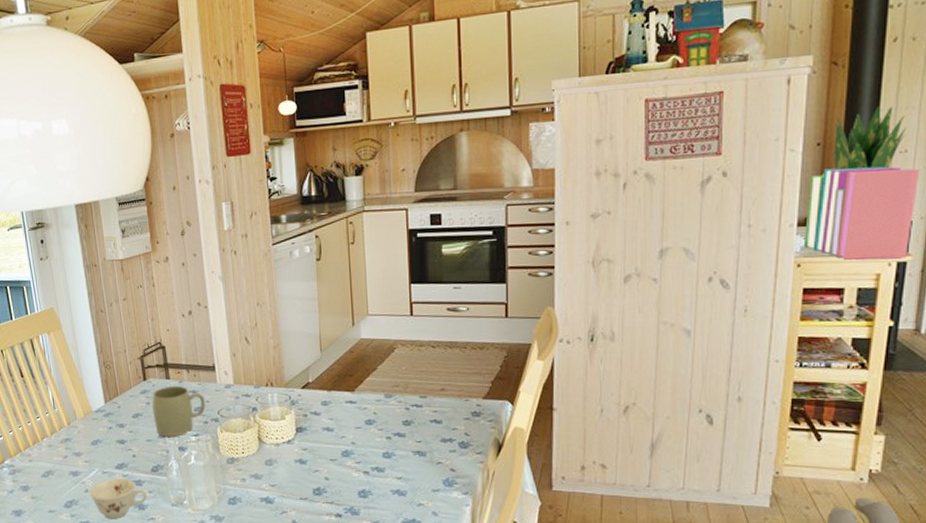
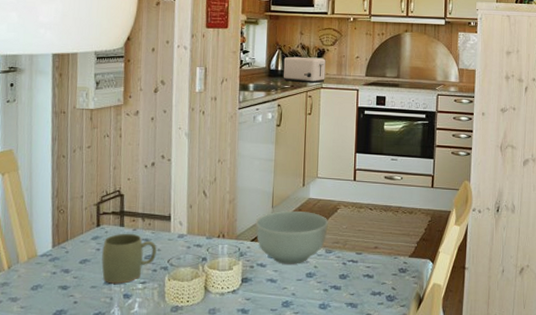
bowl: none [304,353,385,412] -> present [255,211,328,264]
toaster: none [316,176,367,208] -> present [283,56,326,84]

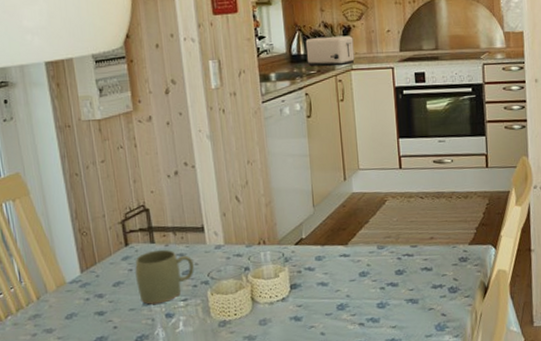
bowl: present [255,211,328,264] -> none [297,207,377,266]

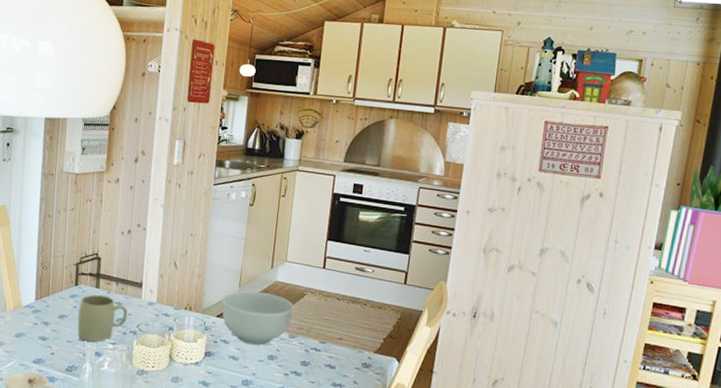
bowl: none [297,207,377,266] -> present [221,291,294,345]
toaster: present [305,36,355,67] -> none [259,136,304,165]

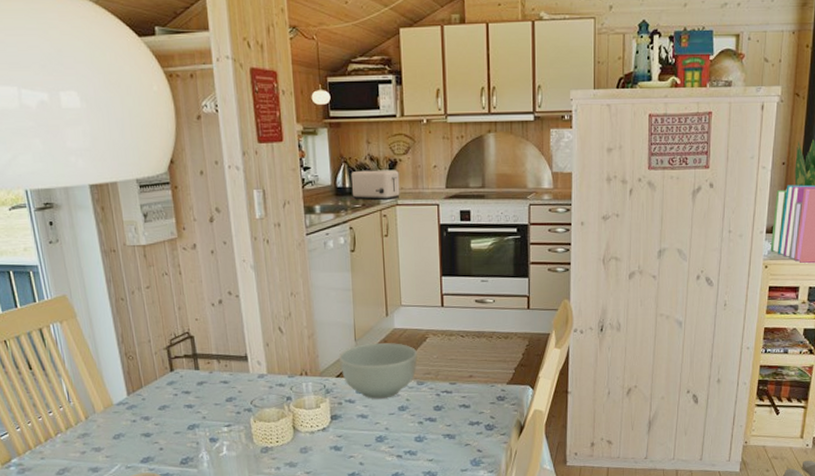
mug: present [77,294,128,342] -> none [180,376,238,429]
toaster: none [259,136,304,165] -> present [351,170,400,201]

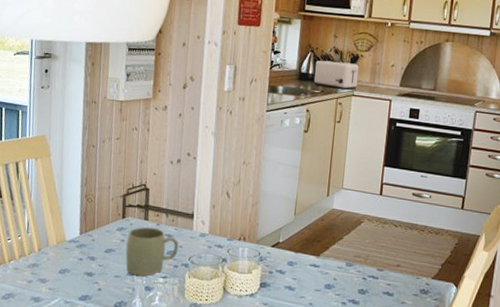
mug: none [180,376,238,429] -> present [125,227,179,276]
bowl: present [338,343,417,399] -> none [276,219,351,274]

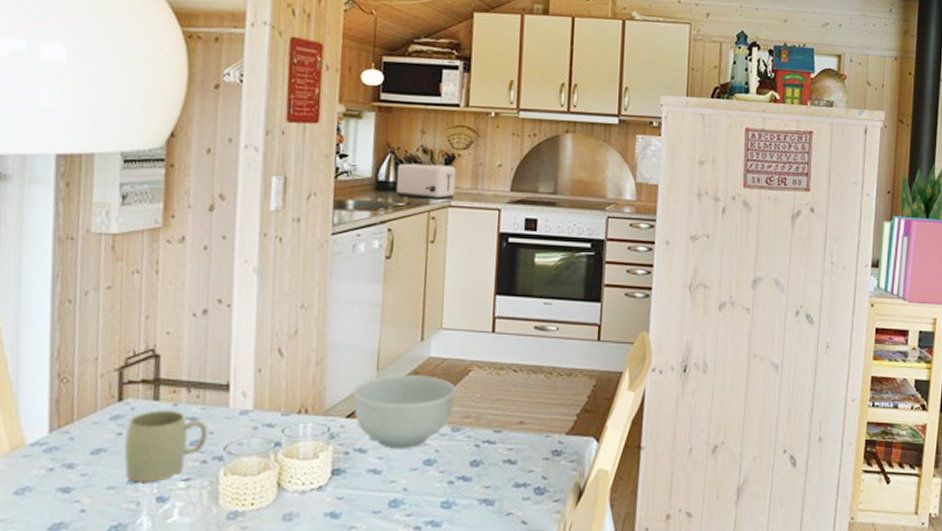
bowl: none [276,219,351,274] -> present [352,375,456,449]

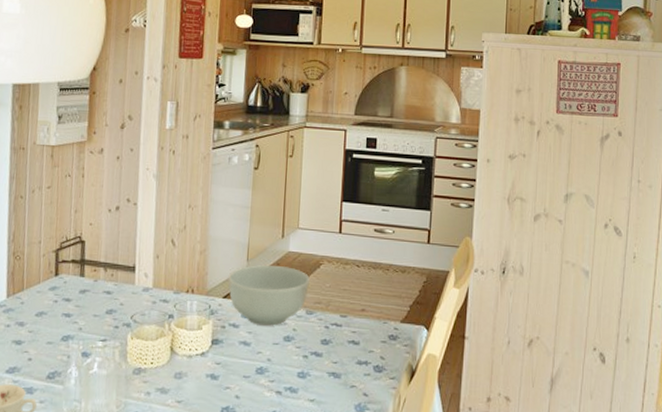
mug: present [124,409,208,482] -> none [59,284,119,341]
toaster: present [396,163,456,200] -> none [262,91,311,122]

